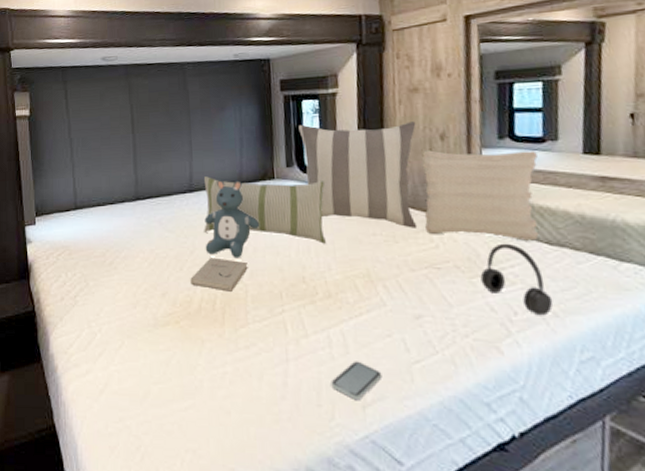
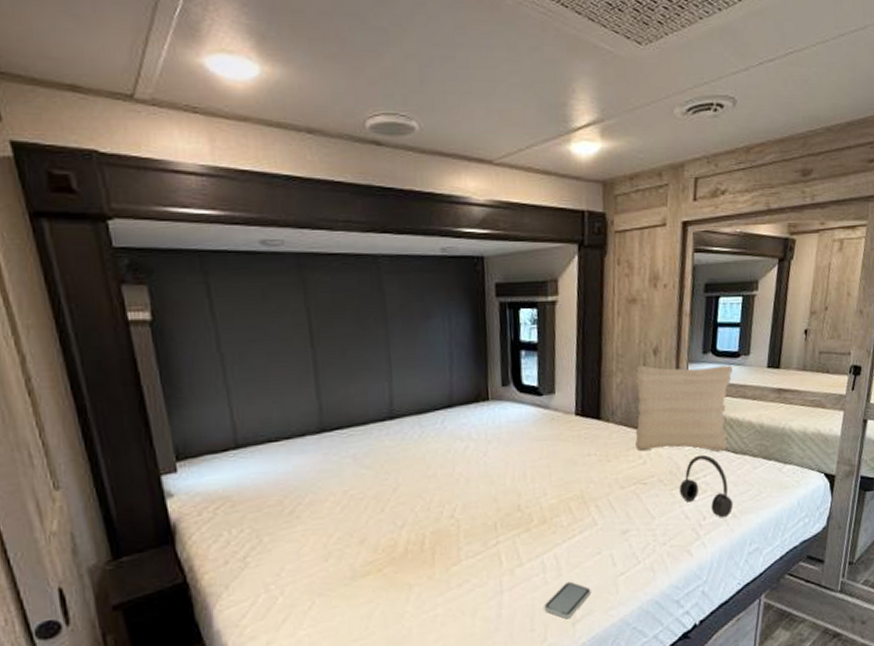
book: present [190,257,248,292] -> none [394,493,460,530]
pillow: present [204,176,326,244] -> none [408,400,542,468]
stuffed animal: present [204,180,260,258] -> none [409,403,473,492]
pillow: present [298,121,418,228] -> none [515,335,632,446]

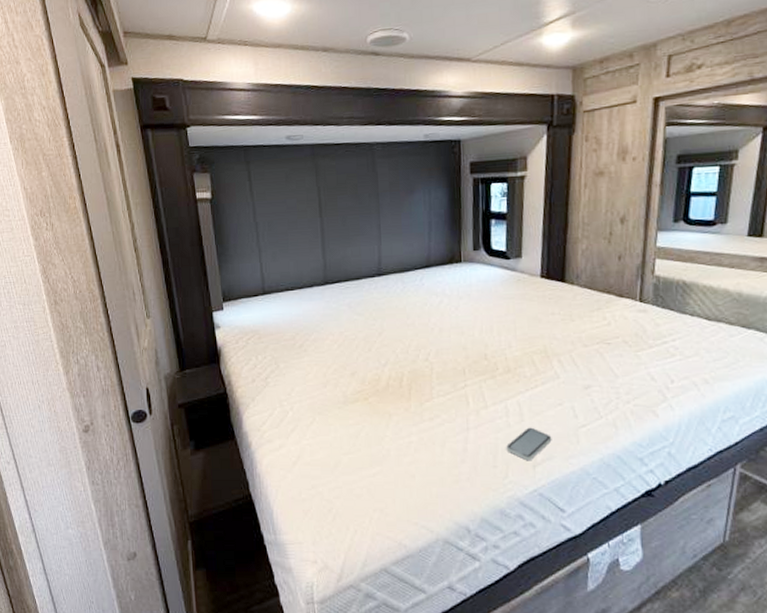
pillow: present [634,365,733,452] -> none [599,233,707,317]
headphones: present [679,454,734,518] -> none [645,319,706,383]

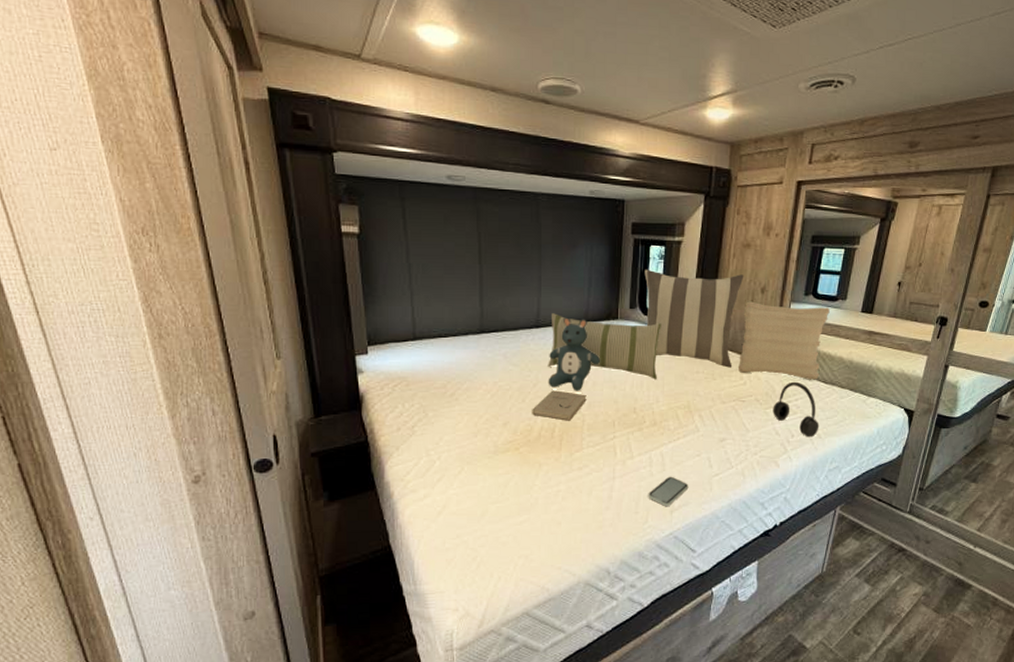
book: none [378,338,434,370] -> present [532,390,587,421]
pillow: none [392,260,509,323] -> present [548,313,661,379]
stuffed animal: none [393,264,447,339] -> present [548,317,601,391]
pillow: none [486,205,599,308] -> present [644,269,744,368]
pillow: none [599,233,707,317] -> present [737,301,830,380]
headphones: none [645,319,706,383] -> present [773,381,820,438]

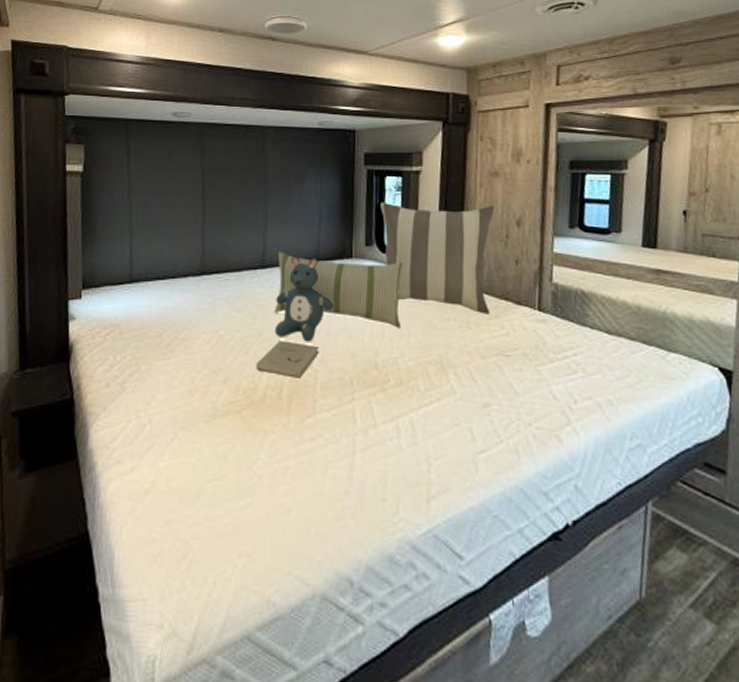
smartphone: present [648,476,689,506] -> none [397,452,448,492]
pillow: present [737,301,830,380] -> none [496,236,603,330]
headphones: present [773,381,820,438] -> none [545,331,609,404]

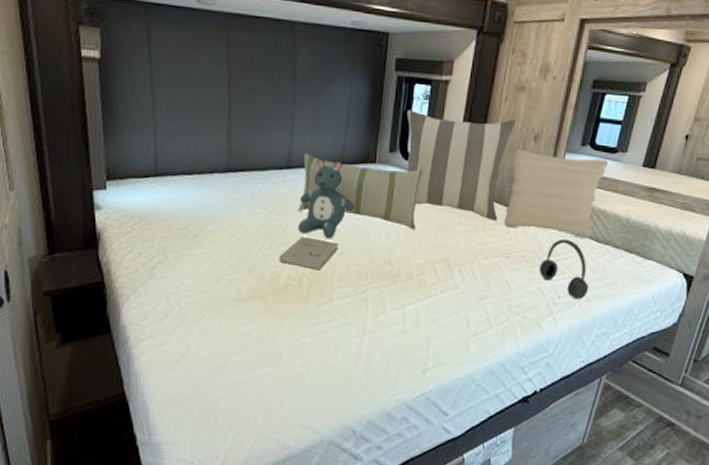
pillow: none [496,236,603,330] -> present [503,149,608,238]
headphones: none [545,331,609,404] -> present [539,238,589,300]

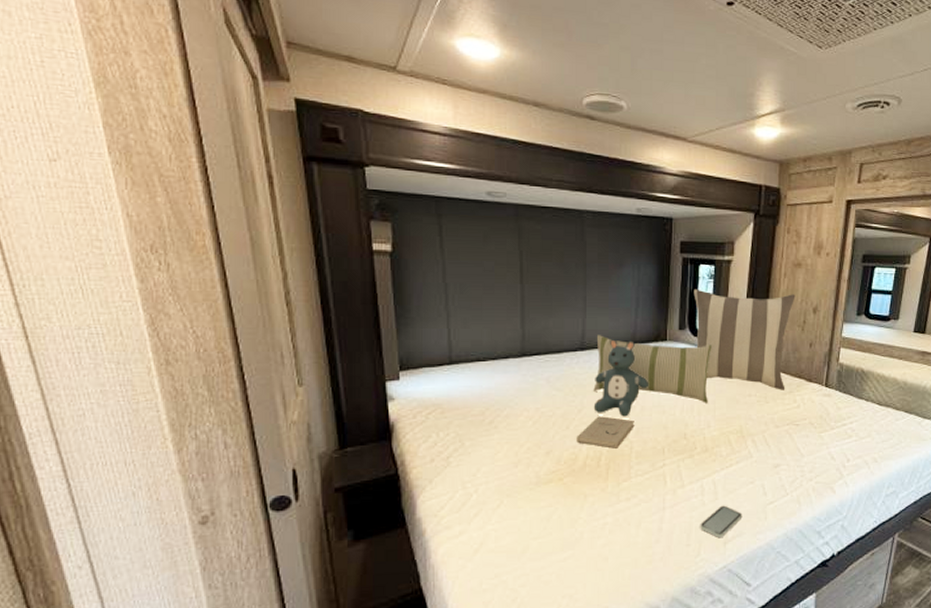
smartphone: none [400,334,444,365] -> present [700,505,743,537]
pillow: present [503,149,608,238] -> none [791,321,882,402]
headphones: present [539,238,589,300] -> none [827,404,875,462]

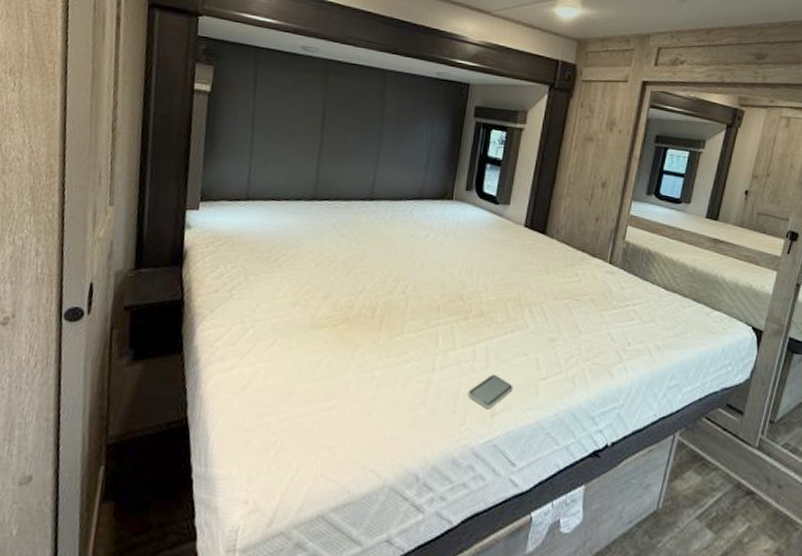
book: present [576,416,635,449] -> none [354,266,413,301]
pillow: present [593,335,712,403] -> none [376,187,497,267]
stuffed animal: present [593,339,650,417] -> none [374,193,432,271]
pillow: present [694,289,796,390] -> none [481,152,585,262]

